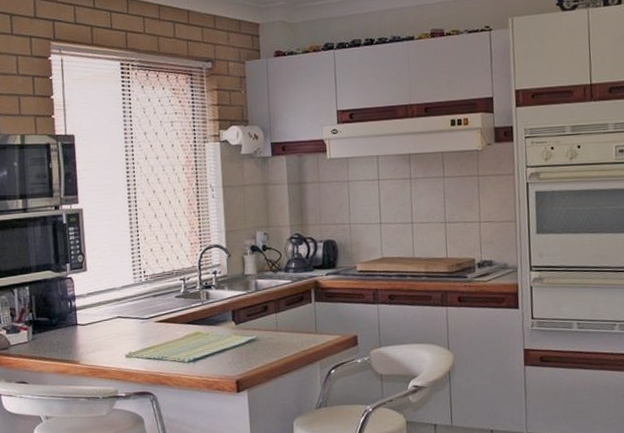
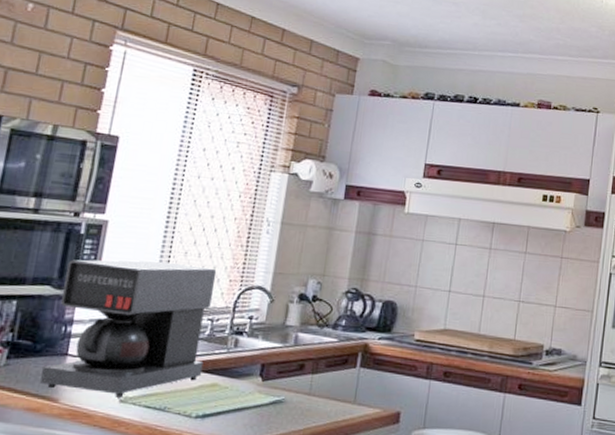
coffee maker: none [60,235,186,354] -> present [40,259,217,398]

